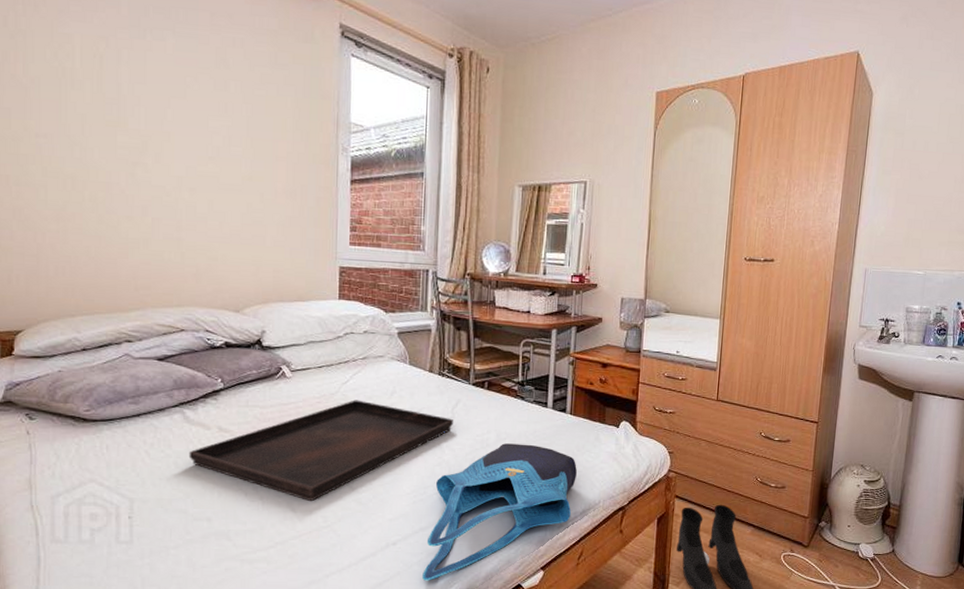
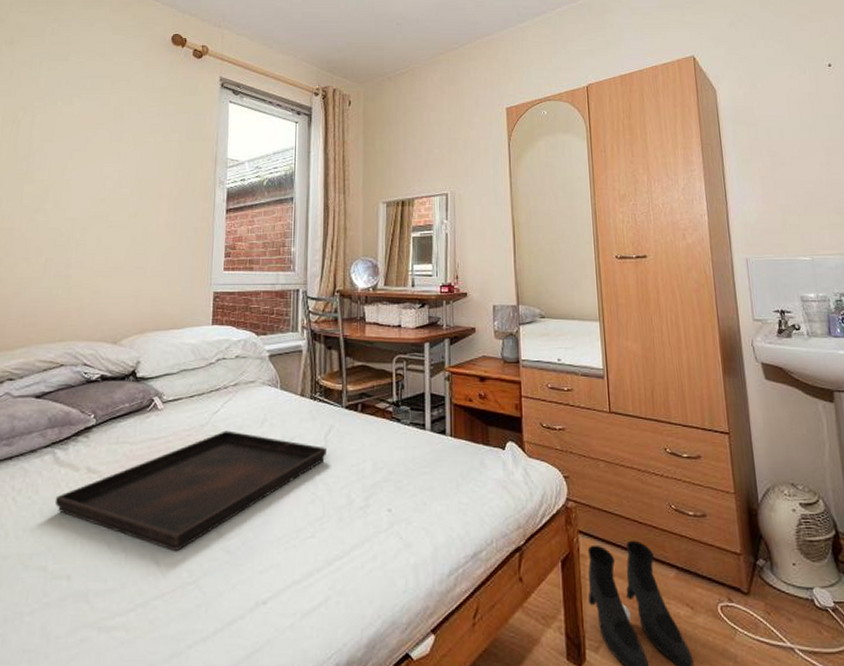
tote bag: present [422,443,577,581] -> none [296,473,463,651]

